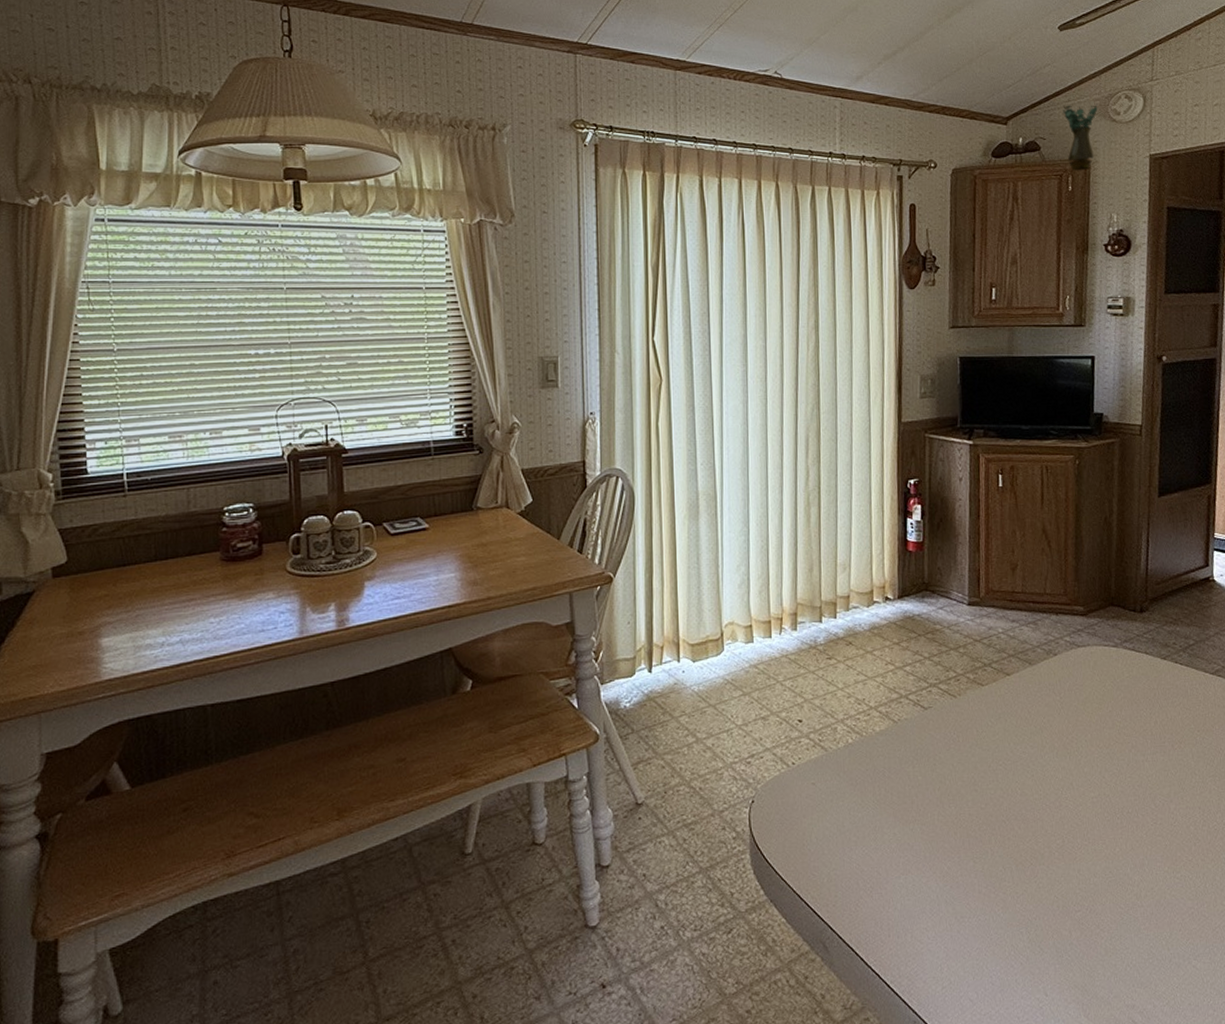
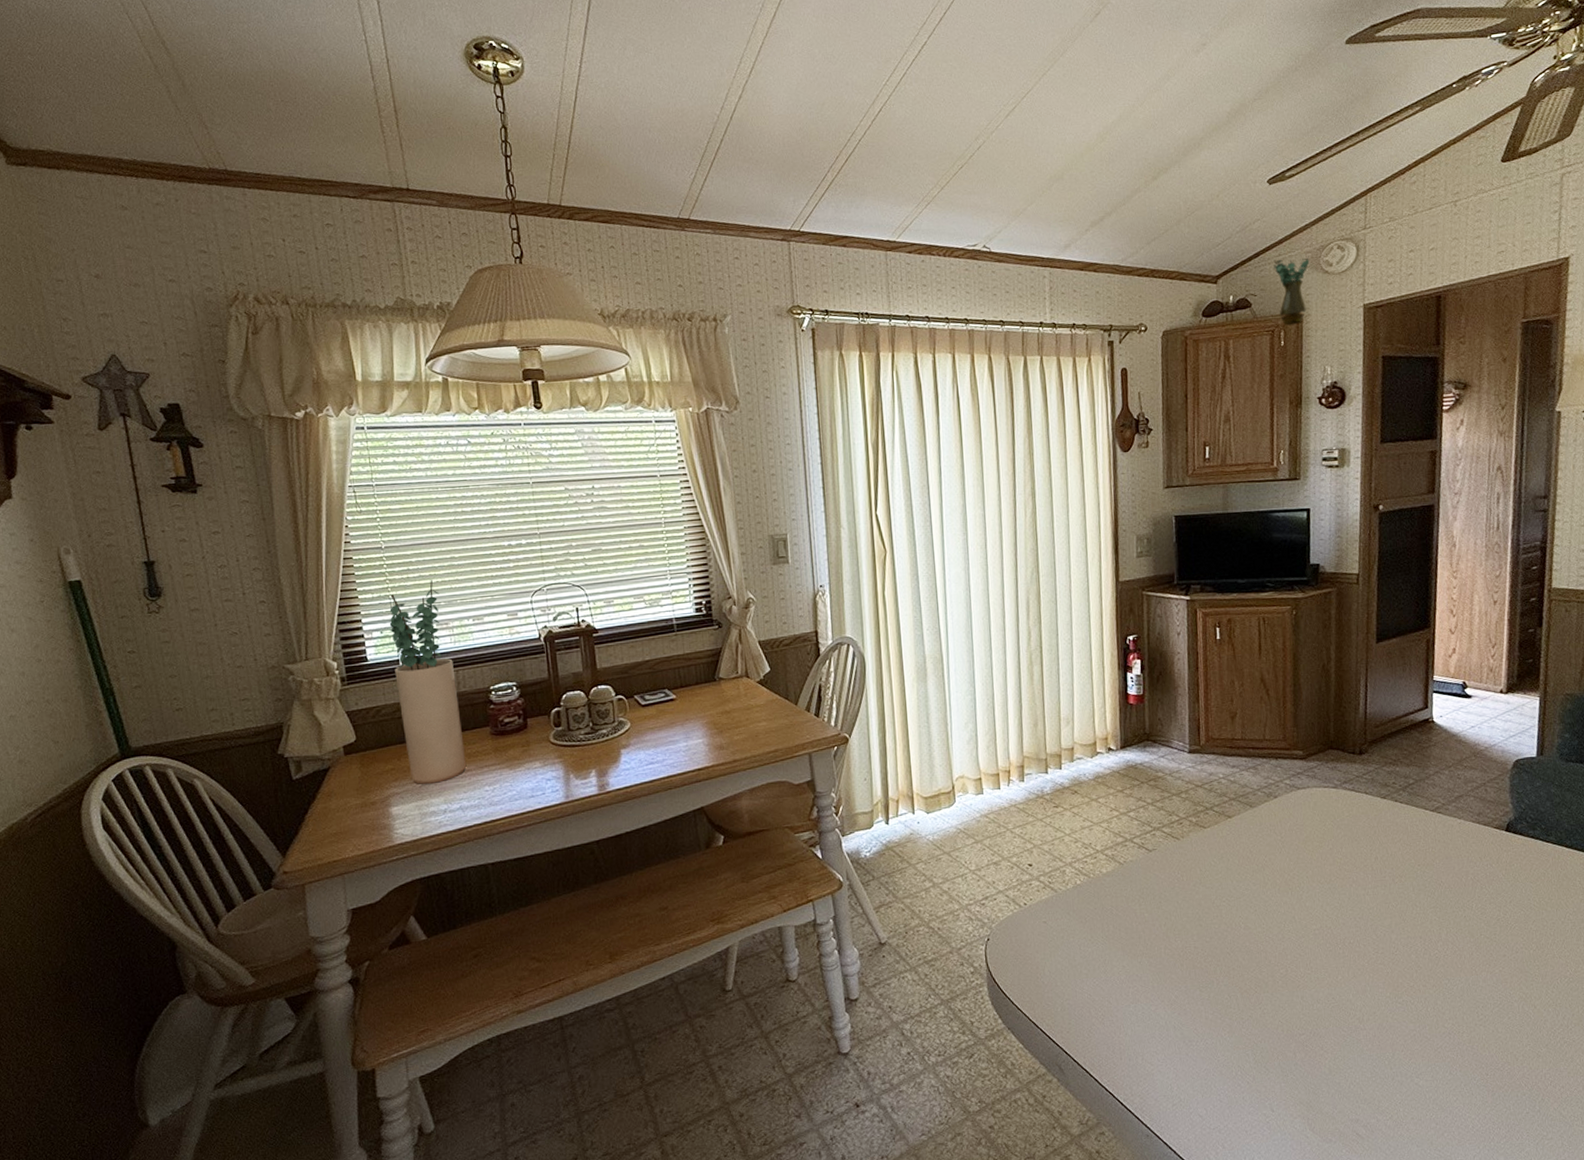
vase: none [115,388,191,614] -> present [389,580,467,785]

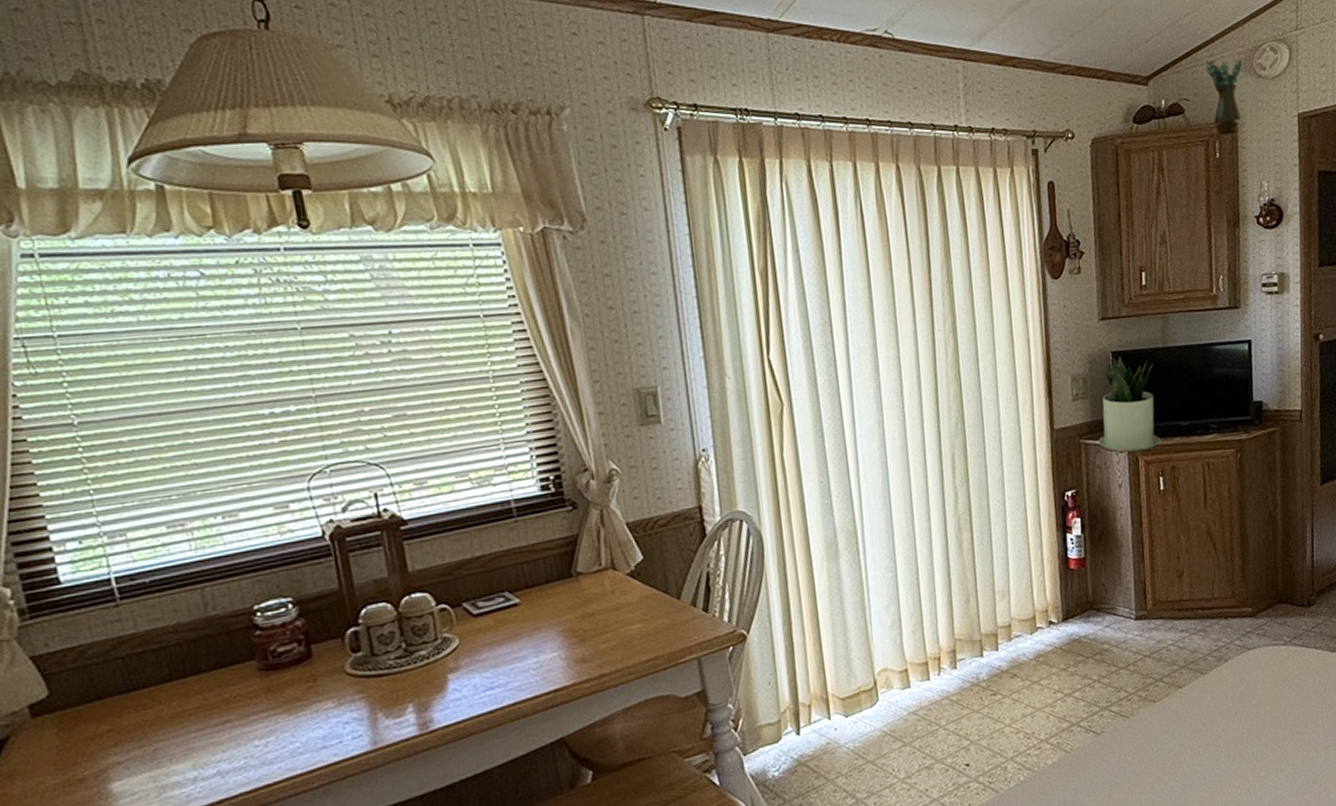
vase: present [389,580,467,785] -> none [91,466,225,748]
planter: none [1159,520,1218,605] -> present [1098,356,1160,453]

